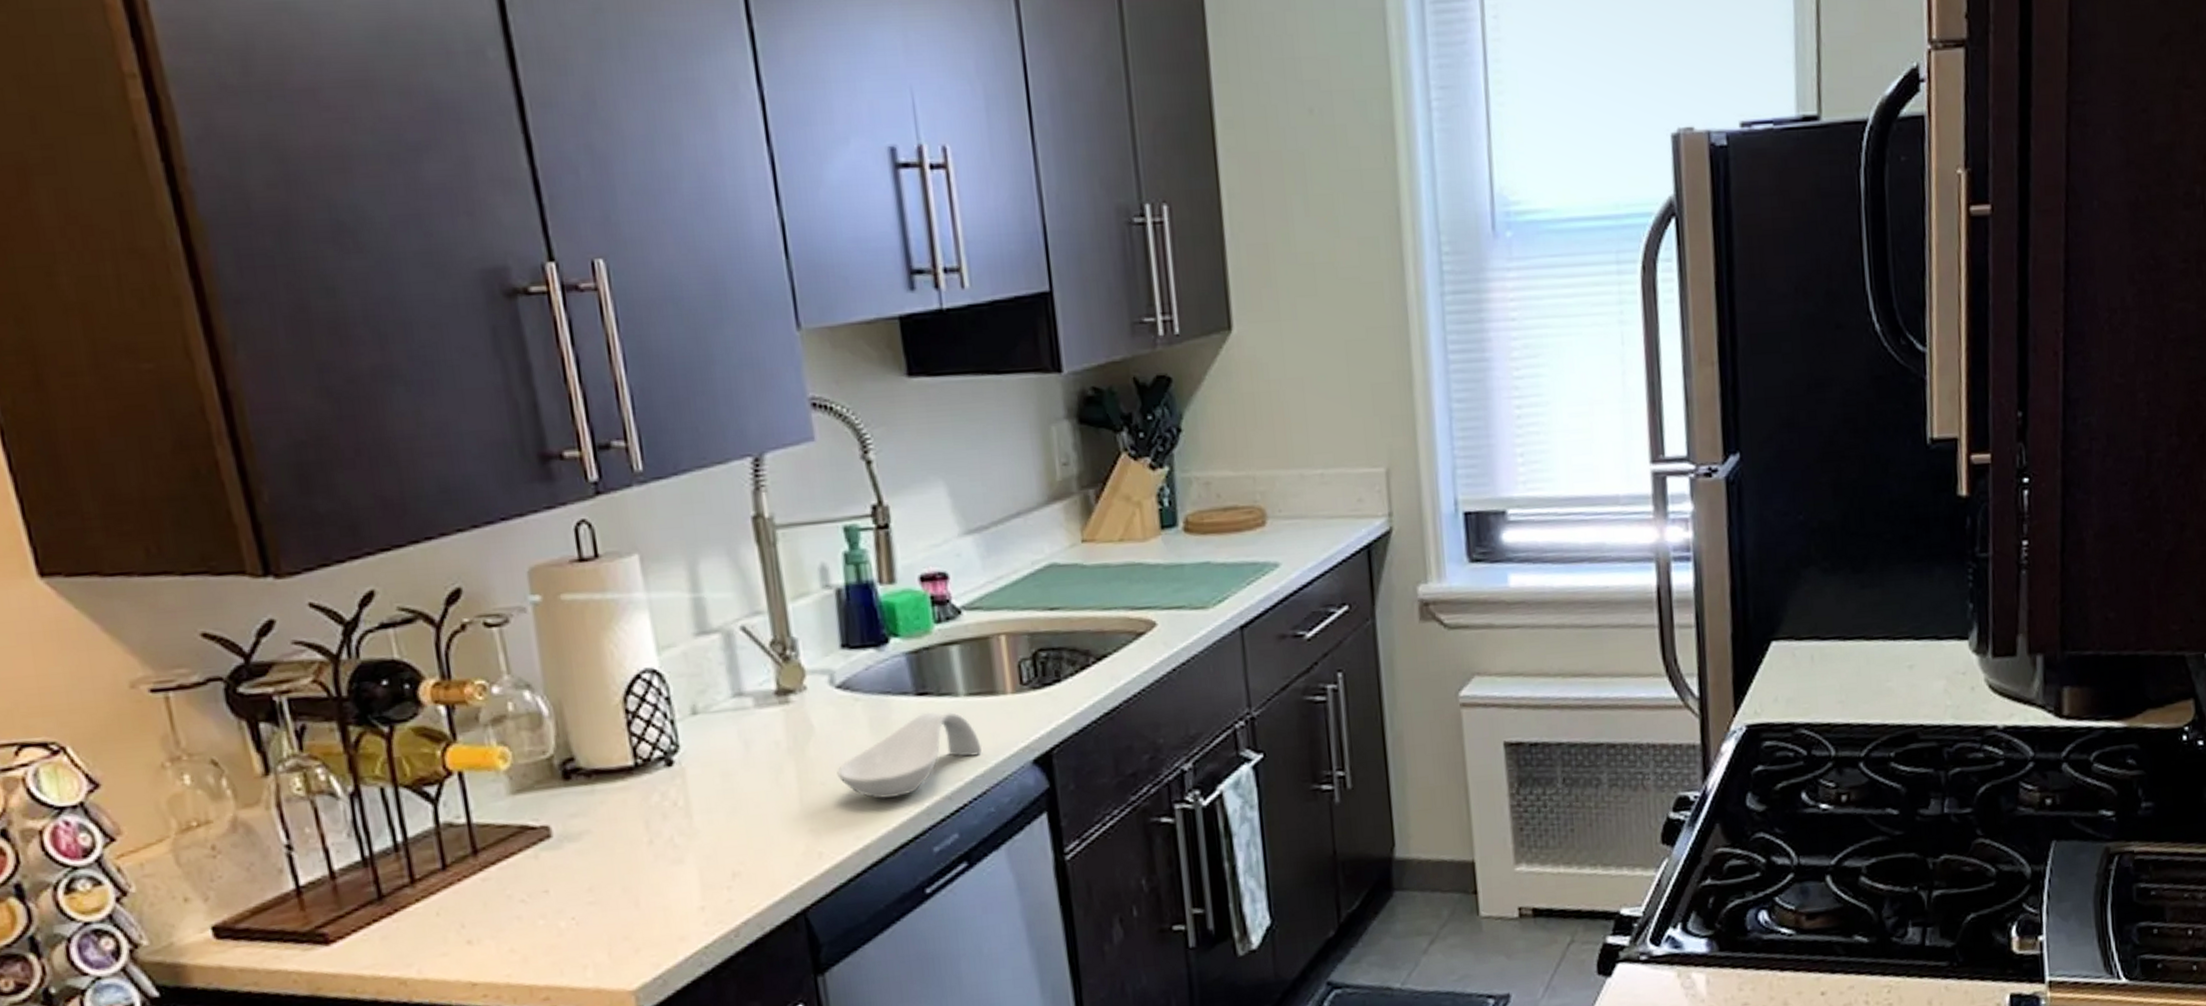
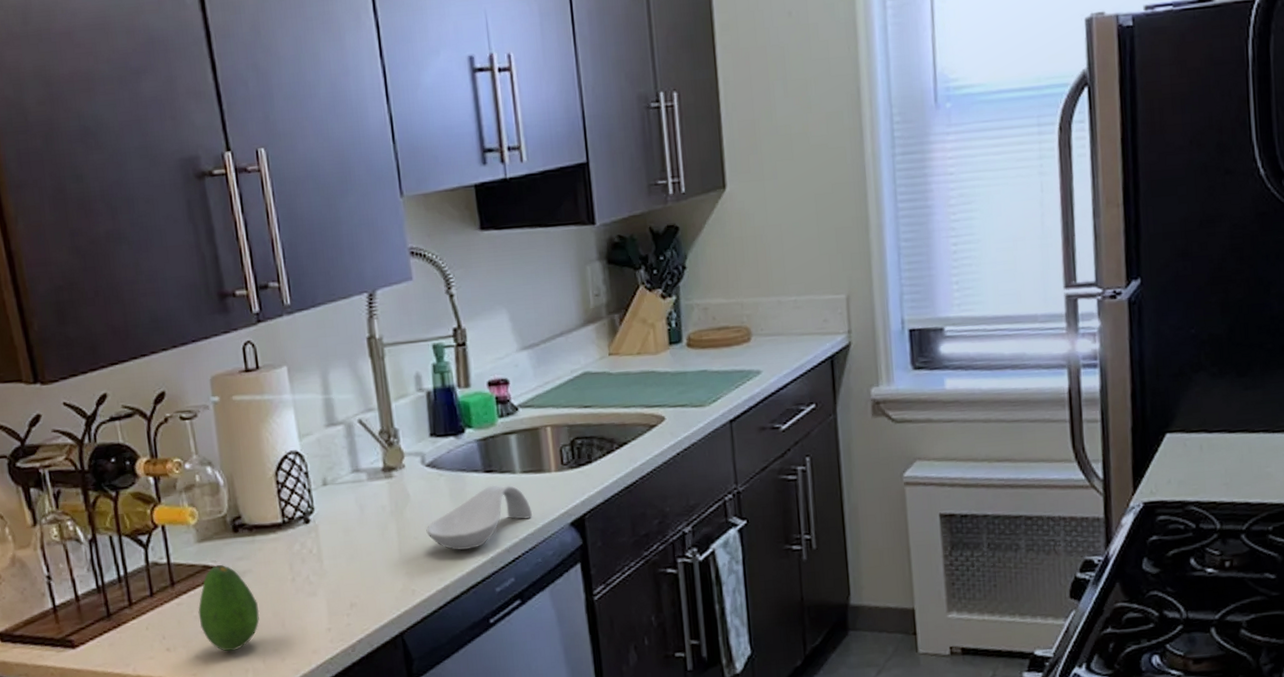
fruit: none [513,825,603,943] -> present [198,565,260,652]

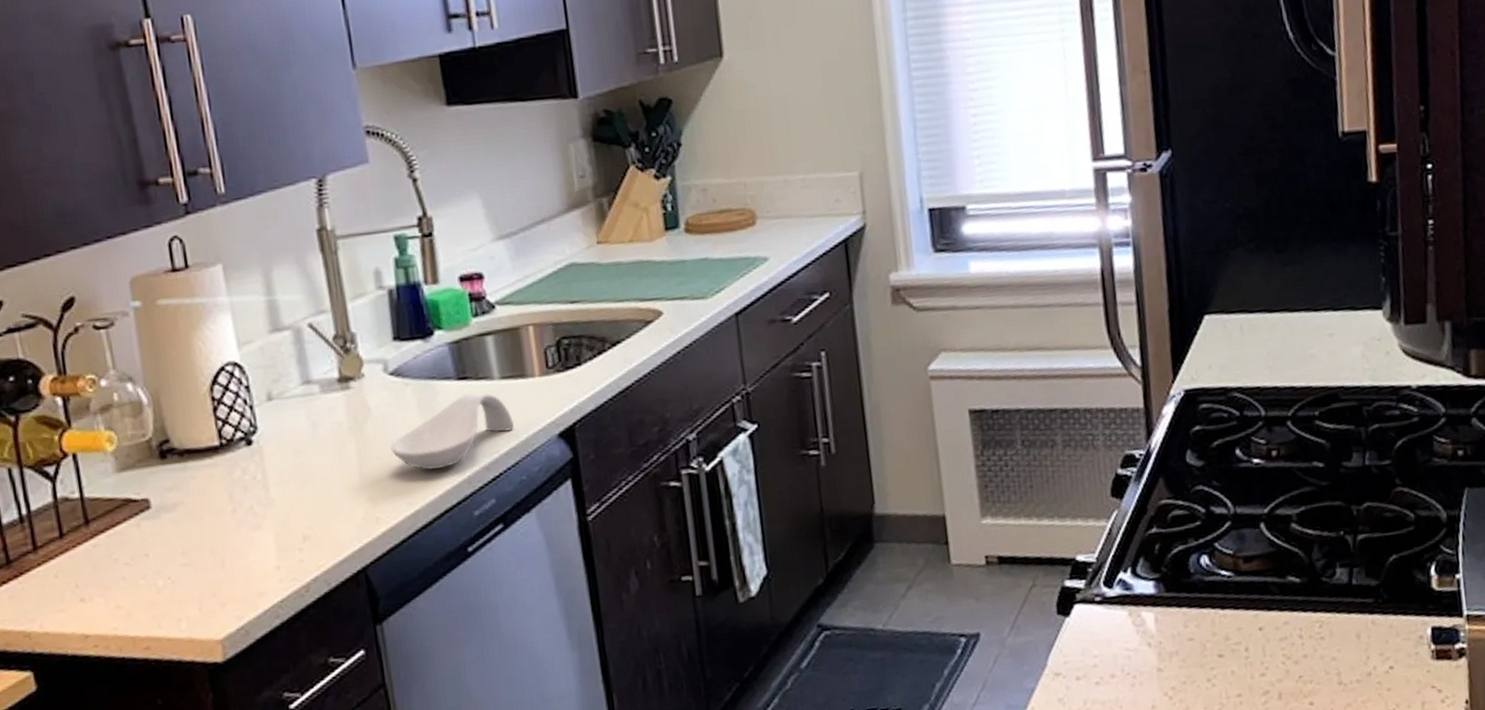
fruit: present [198,565,260,652] -> none [118,498,194,599]

